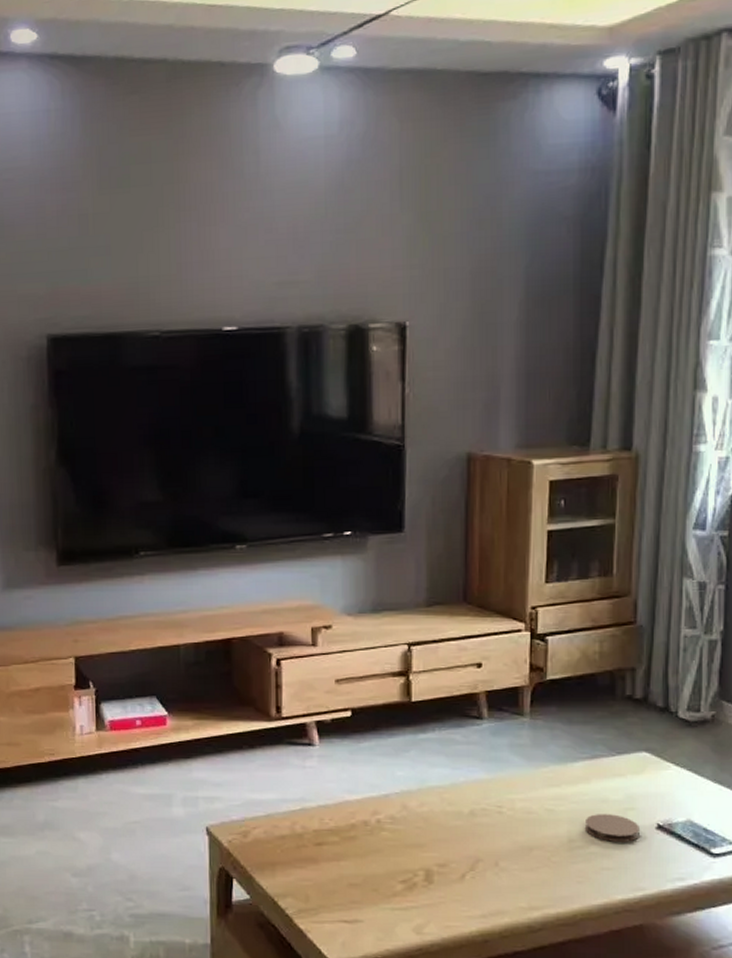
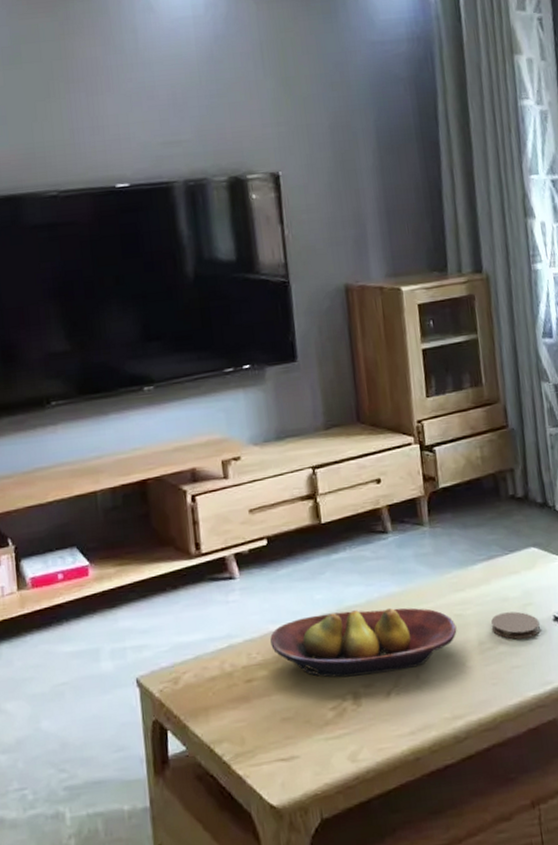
fruit bowl: none [345,791,546,856] -> present [270,607,457,678]

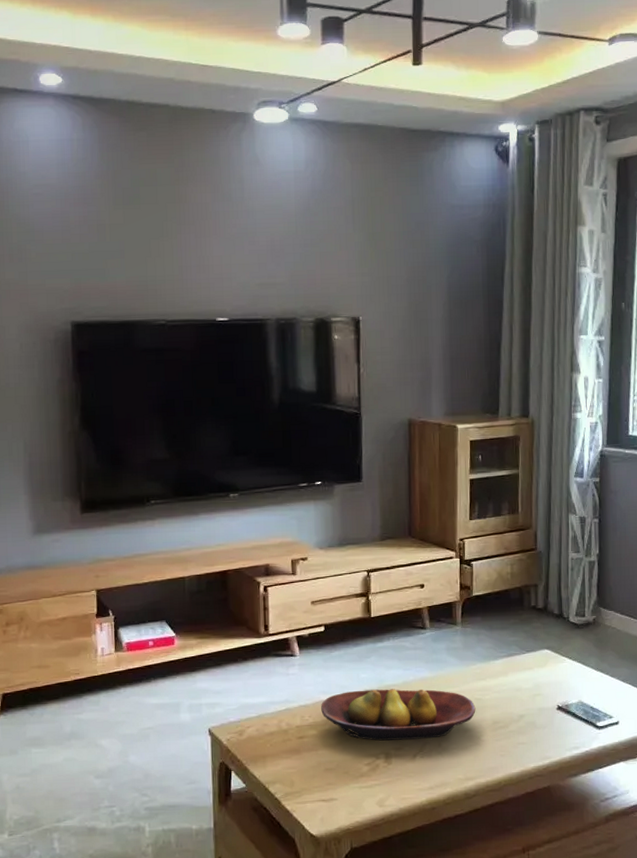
coaster: present [491,611,540,640] -> none [504,700,545,722]

